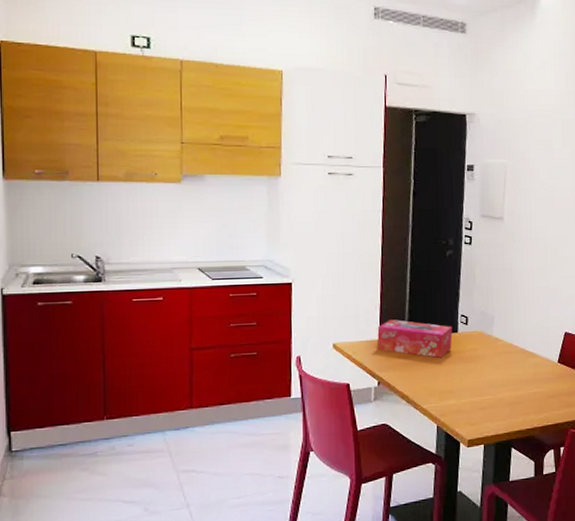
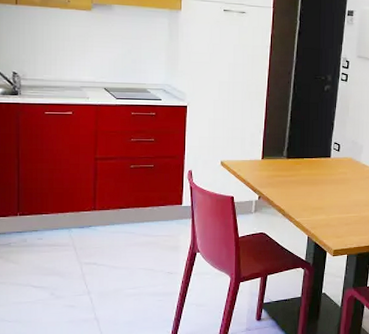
tissue box: present [376,319,453,358] -> none [259,143,326,178]

